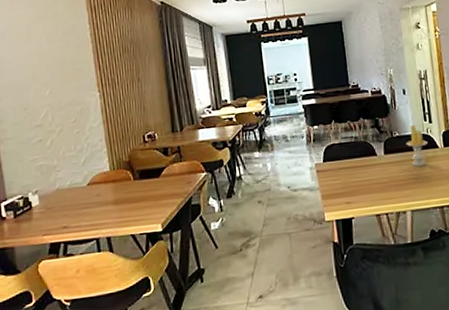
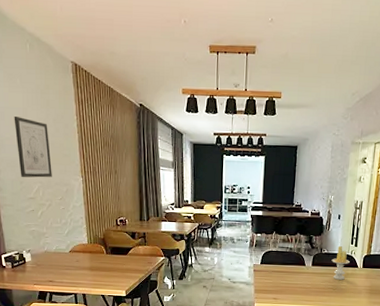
wall art: none [16,34,63,102] -> present [14,117,52,178]

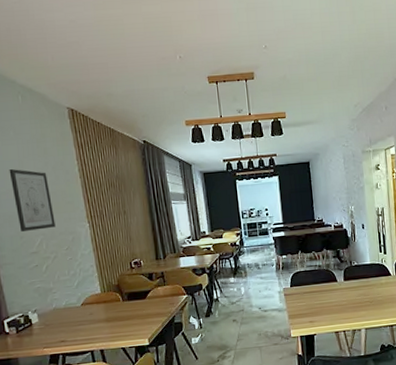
candle: present [331,245,350,280] -> none [363,255,382,292]

